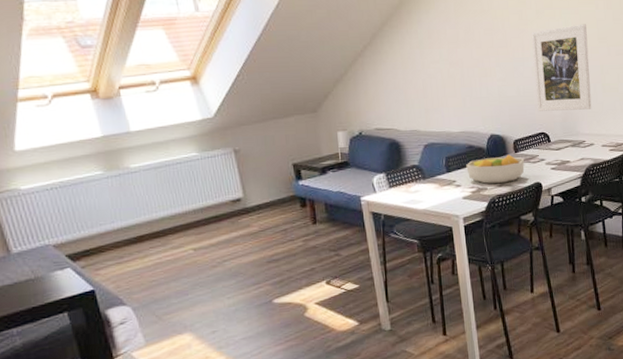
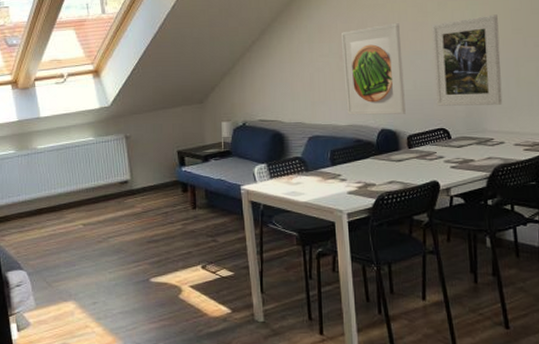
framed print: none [449,30,511,122] -> present [340,23,406,115]
fruit bowl: present [466,154,525,184] -> none [353,150,420,180]

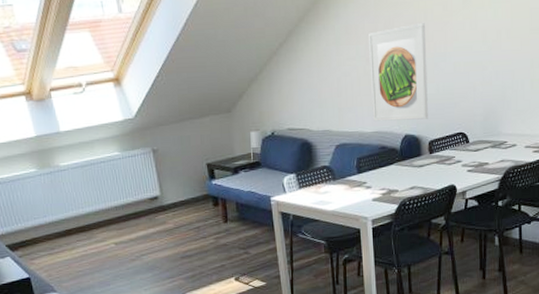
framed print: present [431,14,503,106] -> none [455,13,518,110]

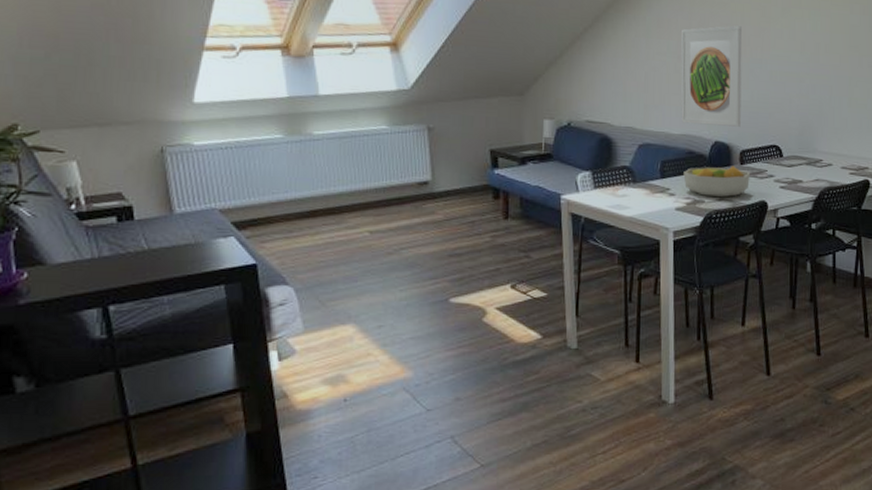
fruit bowl: none [378,156,440,186] -> present [683,166,751,198]

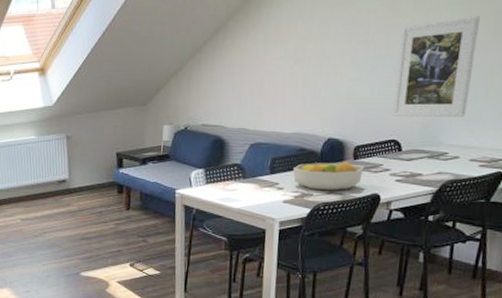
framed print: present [680,25,742,128] -> none [294,24,366,125]
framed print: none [771,28,837,125] -> present [392,16,480,117]

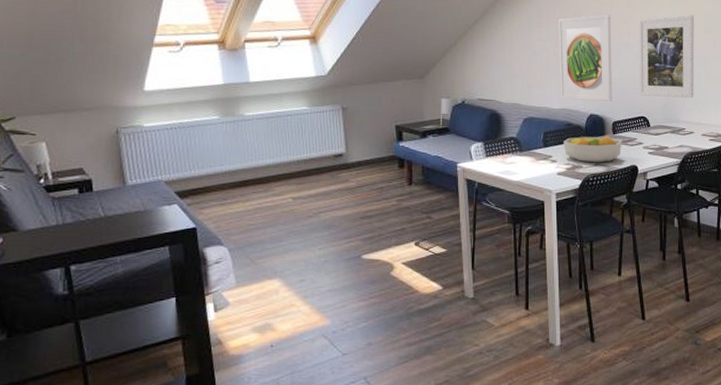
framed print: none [294,24,366,125] -> present [558,14,612,102]

